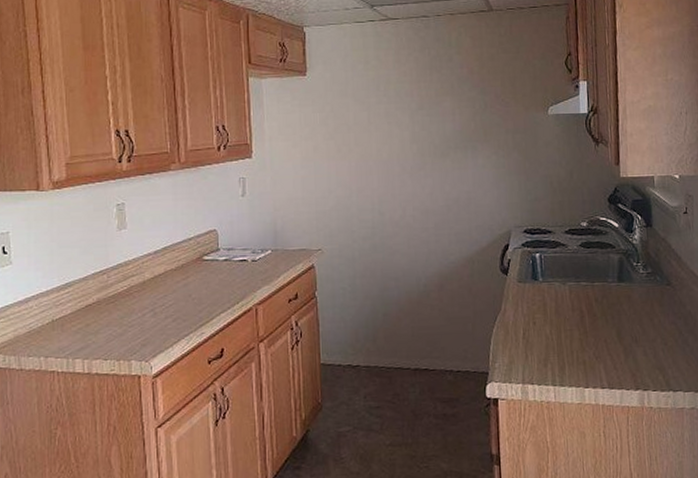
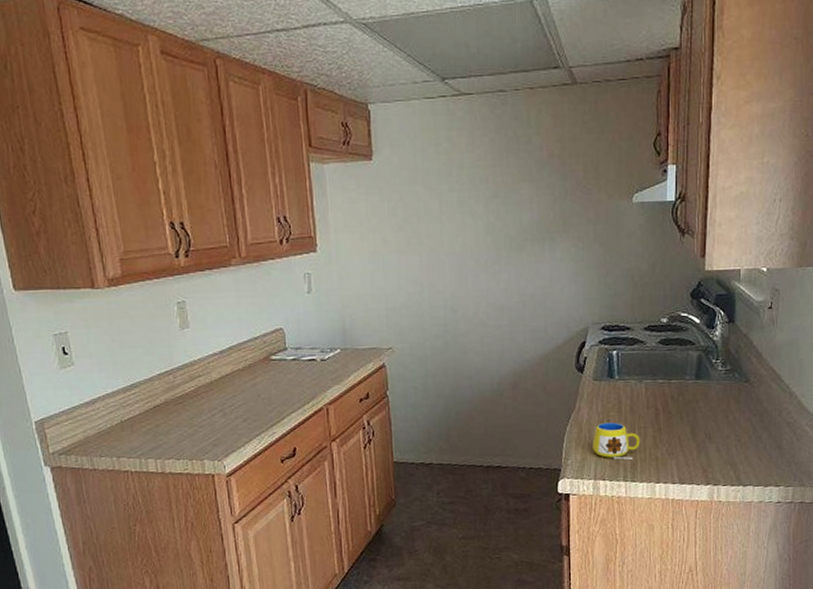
mug: none [519,324,567,363] -> present [593,422,640,460]

